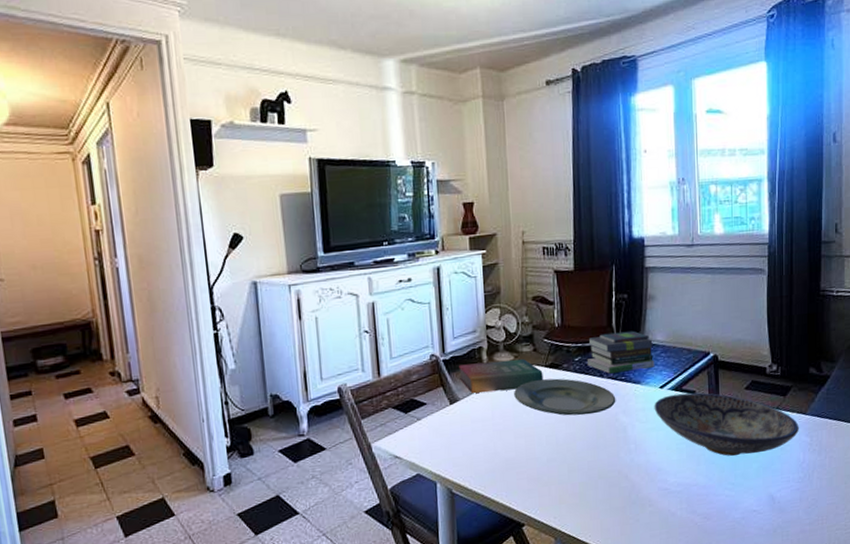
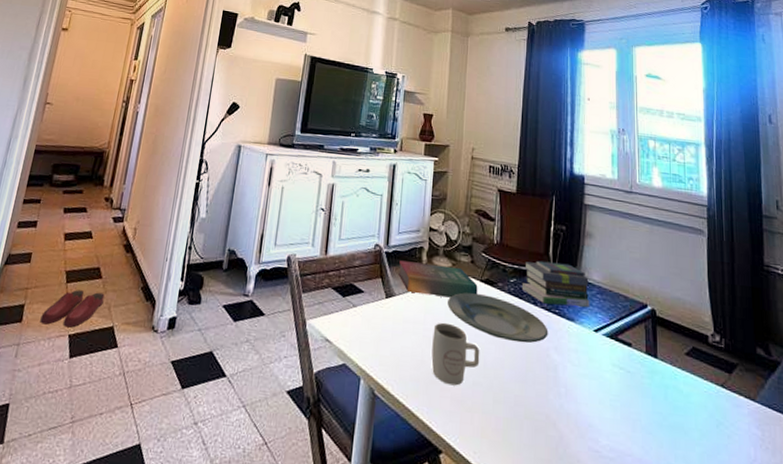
slippers: none [78,469,145,514] -> present [40,290,105,328]
mug: none [502,413,552,468] -> present [431,322,480,386]
bowl: present [654,392,799,457] -> none [587,341,748,435]

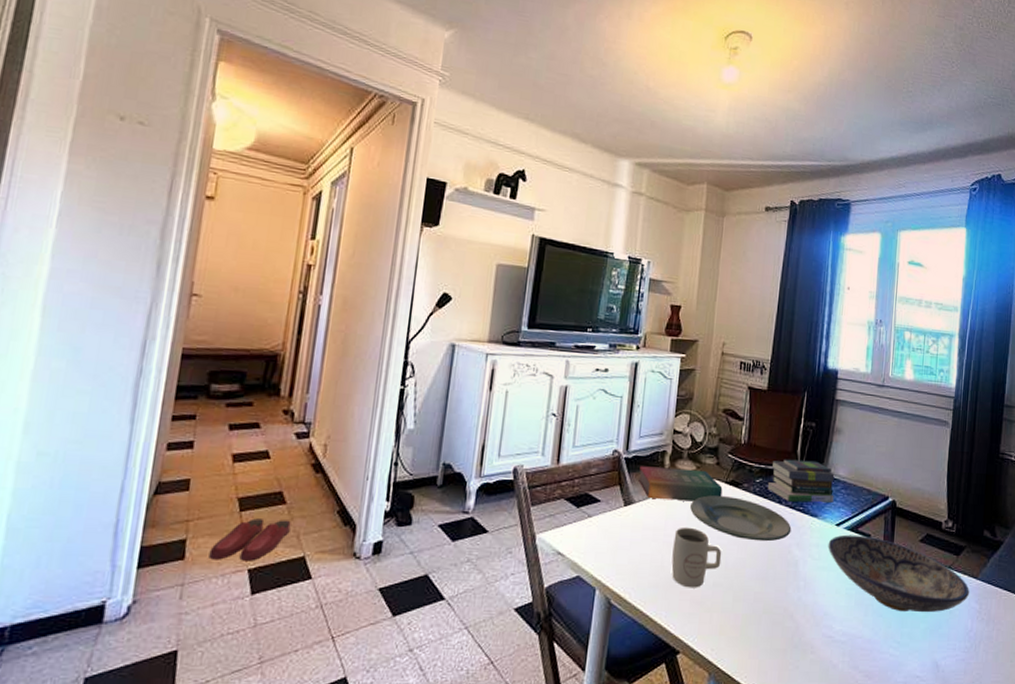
bowl: none [587,341,748,435] -> present [828,534,969,613]

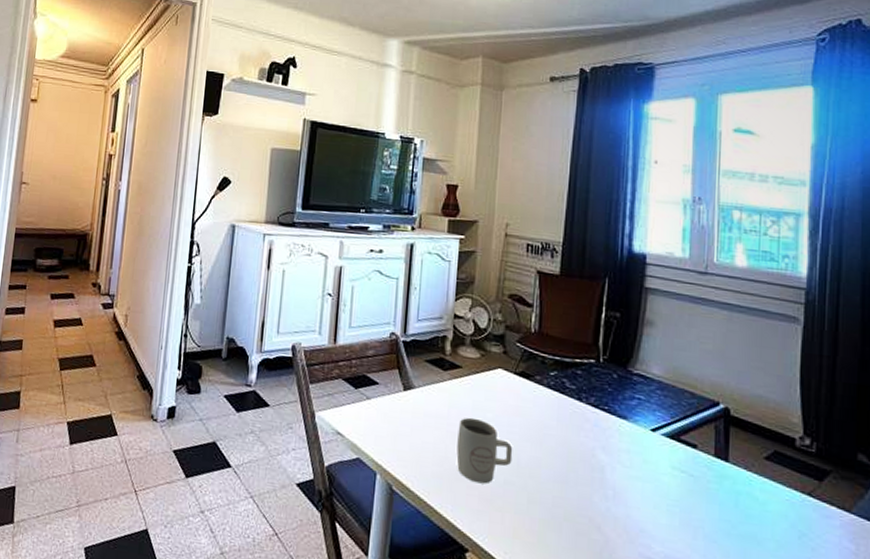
slippers: present [208,518,291,561] -> none [37,377,100,415]
book: present [638,466,723,502] -> none [418,350,511,391]
plate: present [690,495,792,542] -> none [475,386,595,442]
books: present [767,459,835,503] -> none [563,351,647,404]
bowl: present [828,534,969,613] -> none [641,442,839,547]

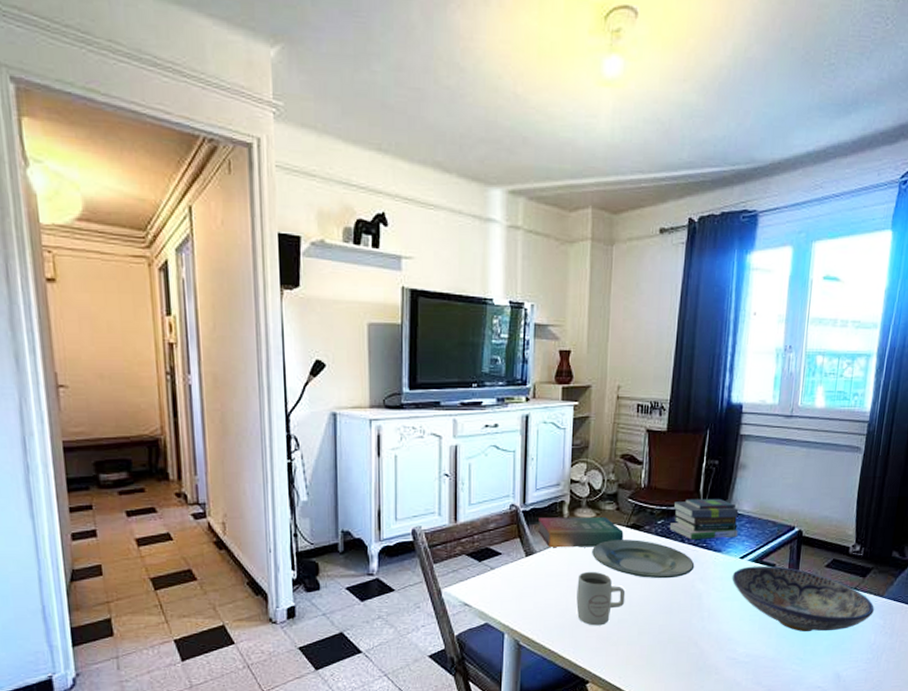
book: none [418,350,511,391] -> present [538,516,624,548]
plate: none [475,386,595,442] -> present [592,539,695,579]
books: none [563,351,647,404] -> present [669,498,739,541]
bowl: none [641,442,839,547] -> present [731,565,874,633]

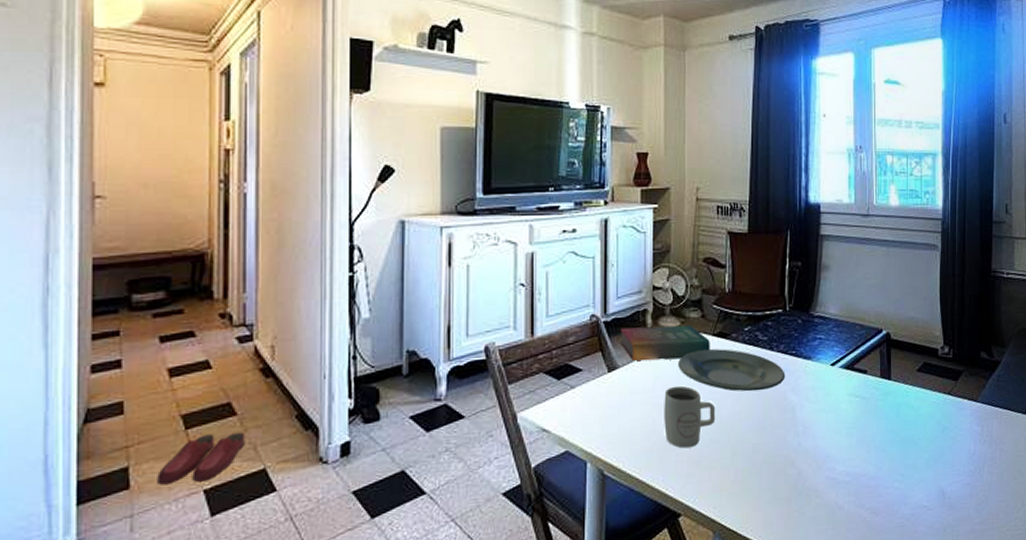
slippers: none [135,594,206,634] -> present [157,432,245,485]
books: present [669,498,739,541] -> none [756,301,827,348]
bowl: present [731,565,874,633] -> none [824,372,970,445]

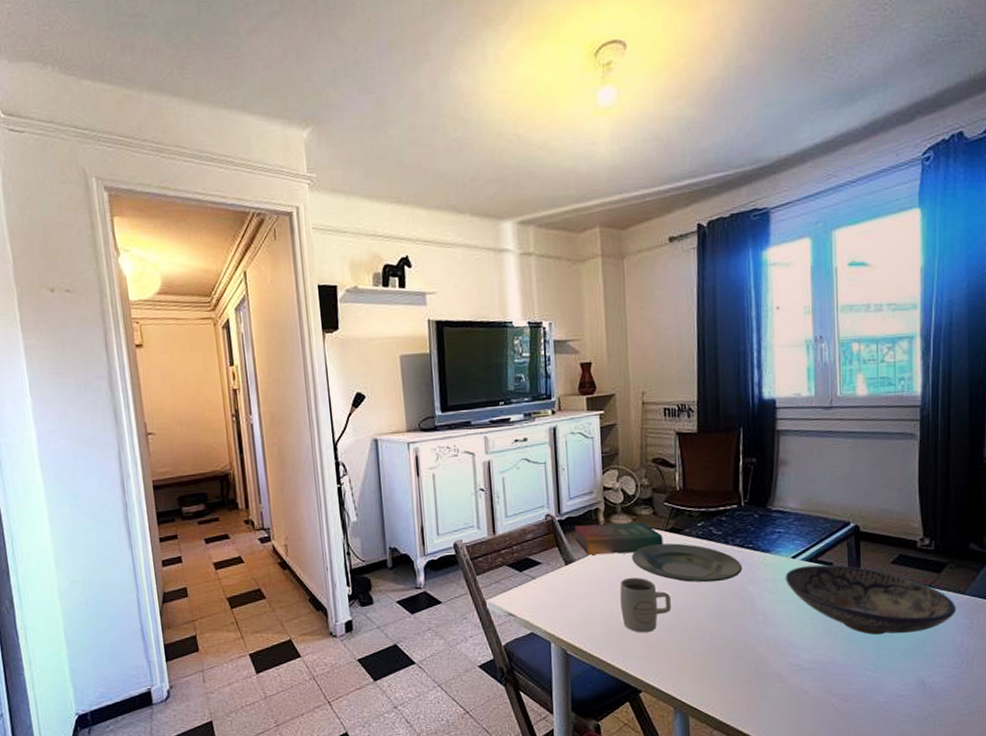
slippers: present [157,432,245,485] -> none [216,611,274,650]
bowl: none [824,372,970,445] -> present [785,564,956,636]

